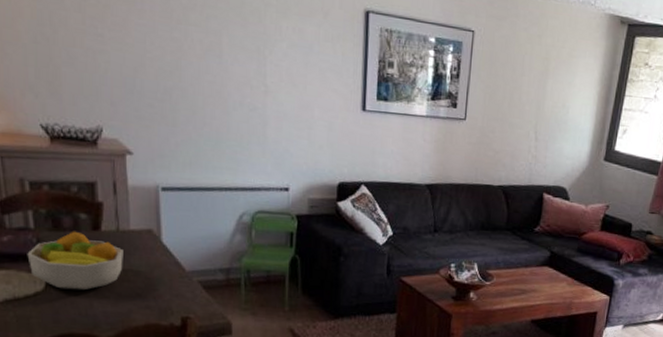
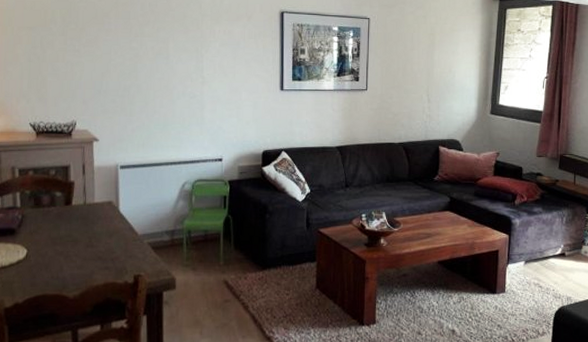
fruit bowl: present [27,231,123,291] -> none [13,207,89,257]

